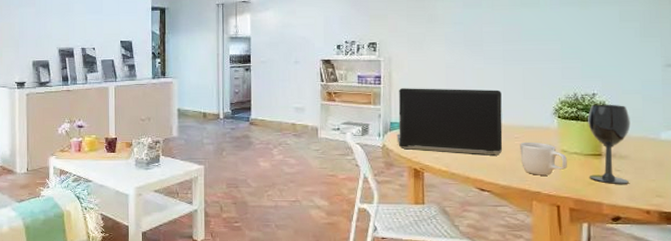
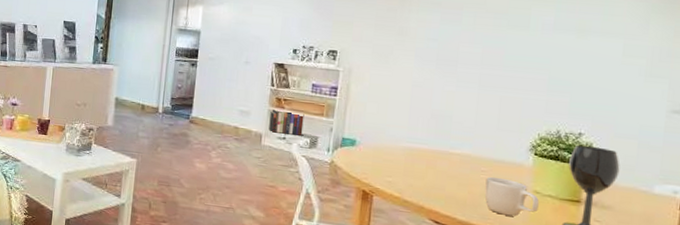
books: none [323,102,354,125] -> present [269,108,304,136]
laptop computer: present [397,88,503,155] -> none [347,103,472,188]

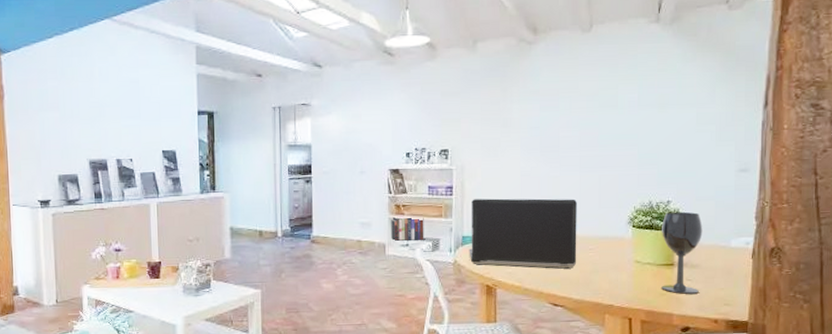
laptop computer: none [347,103,472,188] -> present [469,198,577,269]
mug: present [484,176,539,217] -> none [594,253,640,288]

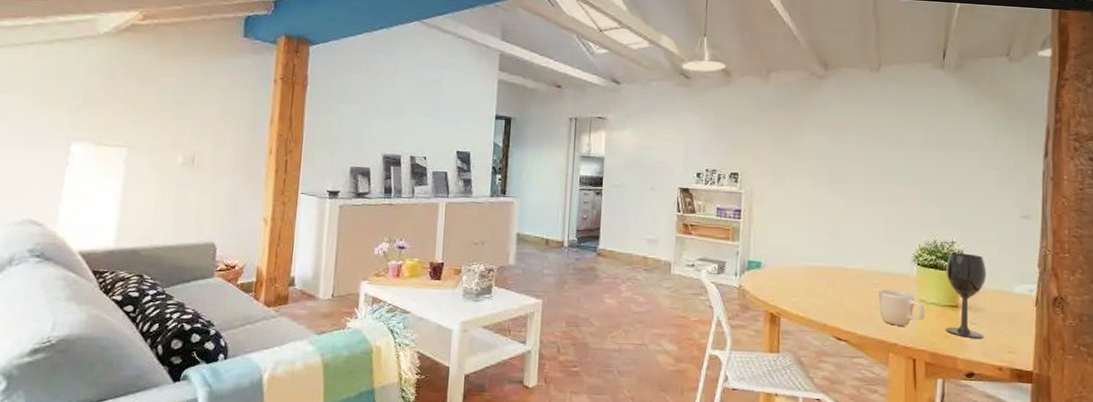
books: present [391,216,424,241] -> none [677,235,711,262]
laptop computer: present [469,198,577,269] -> none [754,224,863,302]
mug: none [594,253,640,288] -> present [879,289,924,326]

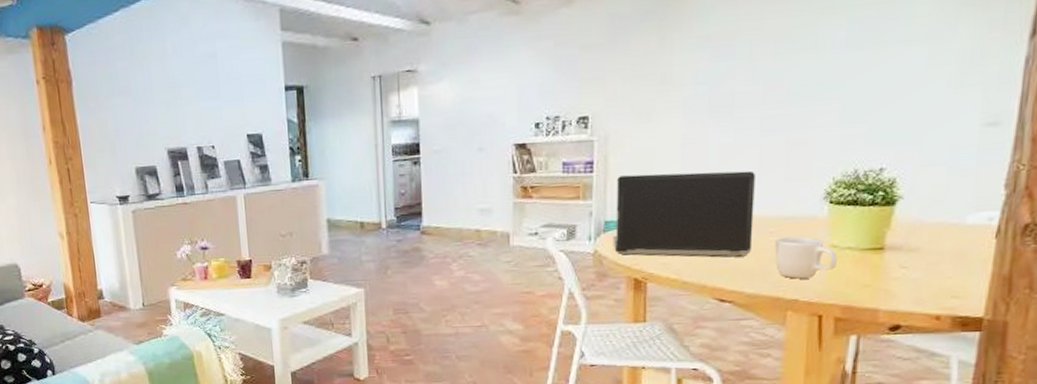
laptop computer: none [754,224,863,302] -> present [613,170,755,258]
wine glass: present [946,252,987,338] -> none [865,181,928,285]

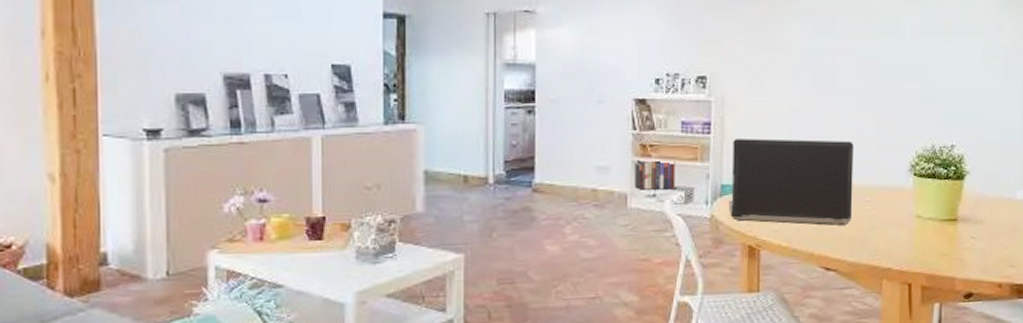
books: none [516,200,557,229] -> present [635,159,676,190]
mug: present [775,236,837,279] -> none [871,206,921,248]

